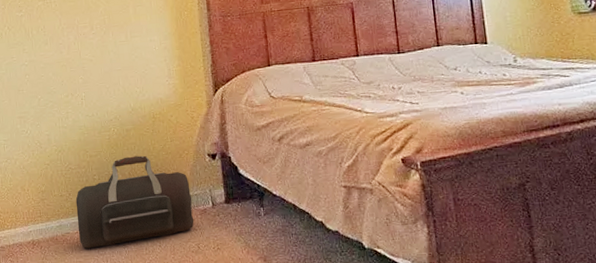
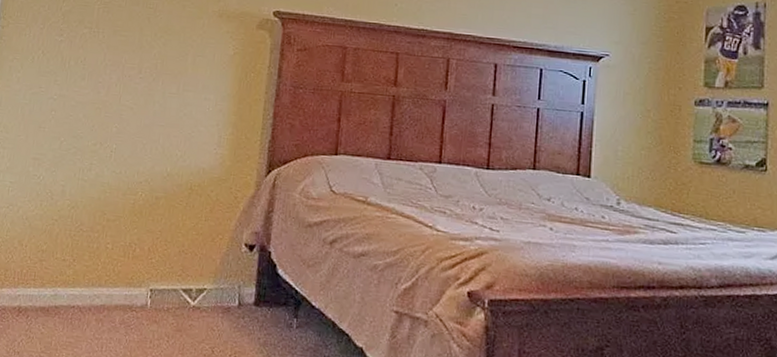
duffel bag: present [75,155,194,249] -> none [74,228,217,331]

